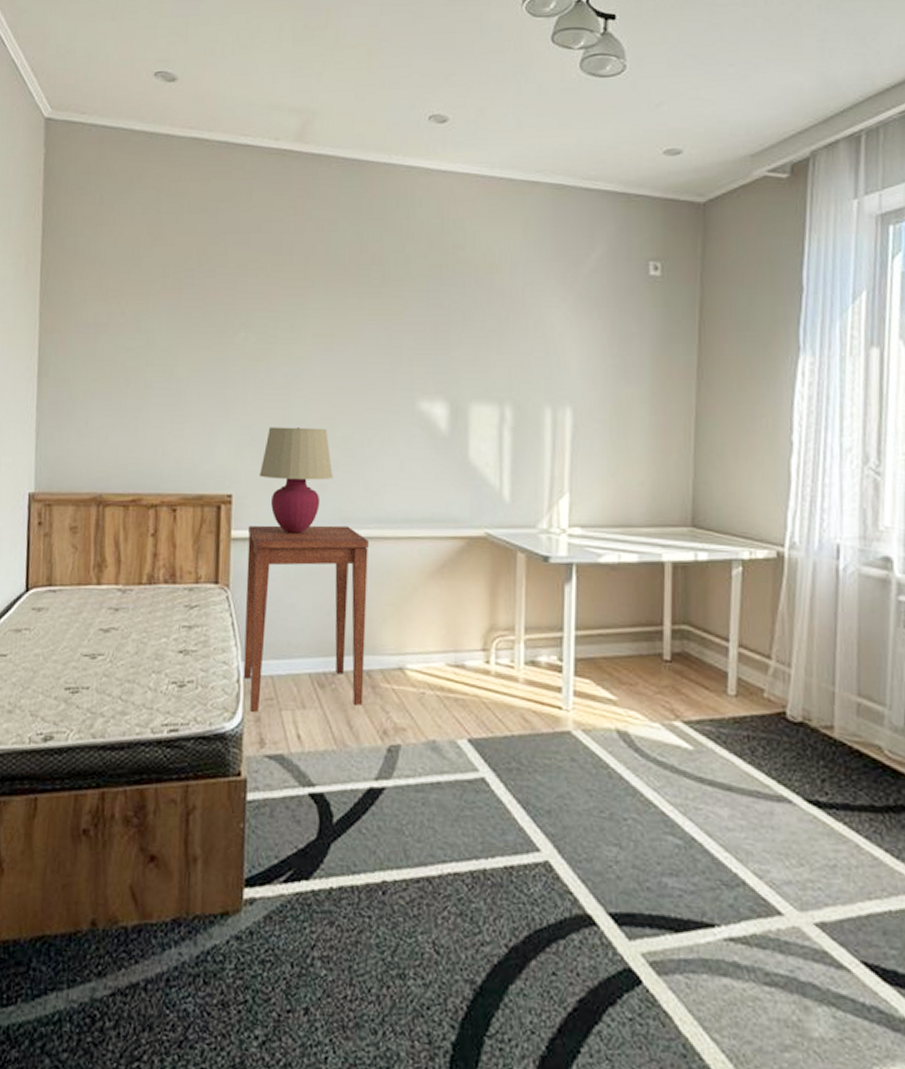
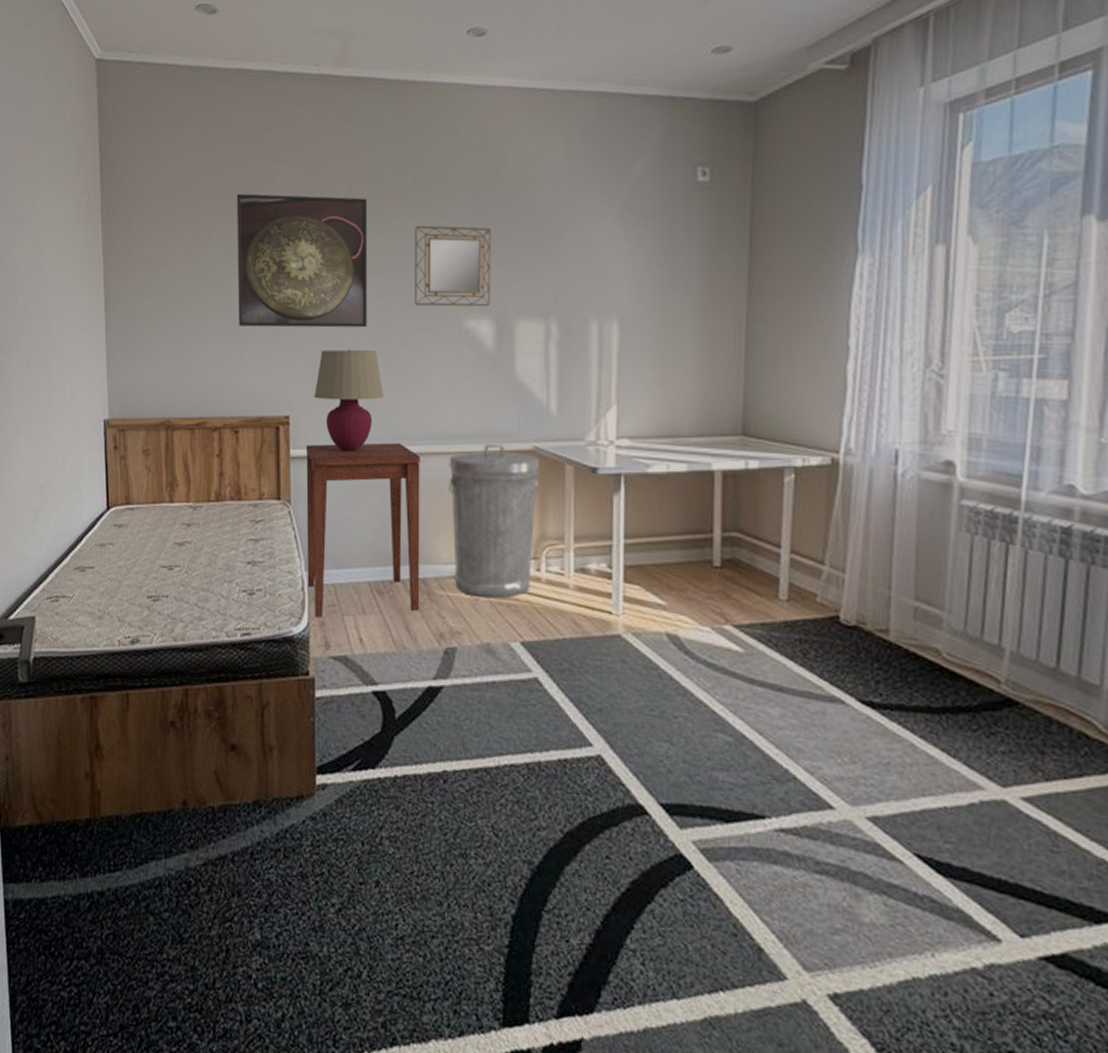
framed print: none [182,262,324,406] -> present [236,193,368,328]
home mirror: none [368,304,449,389] -> present [415,225,492,307]
trash can: none [397,530,492,693] -> present [449,444,540,599]

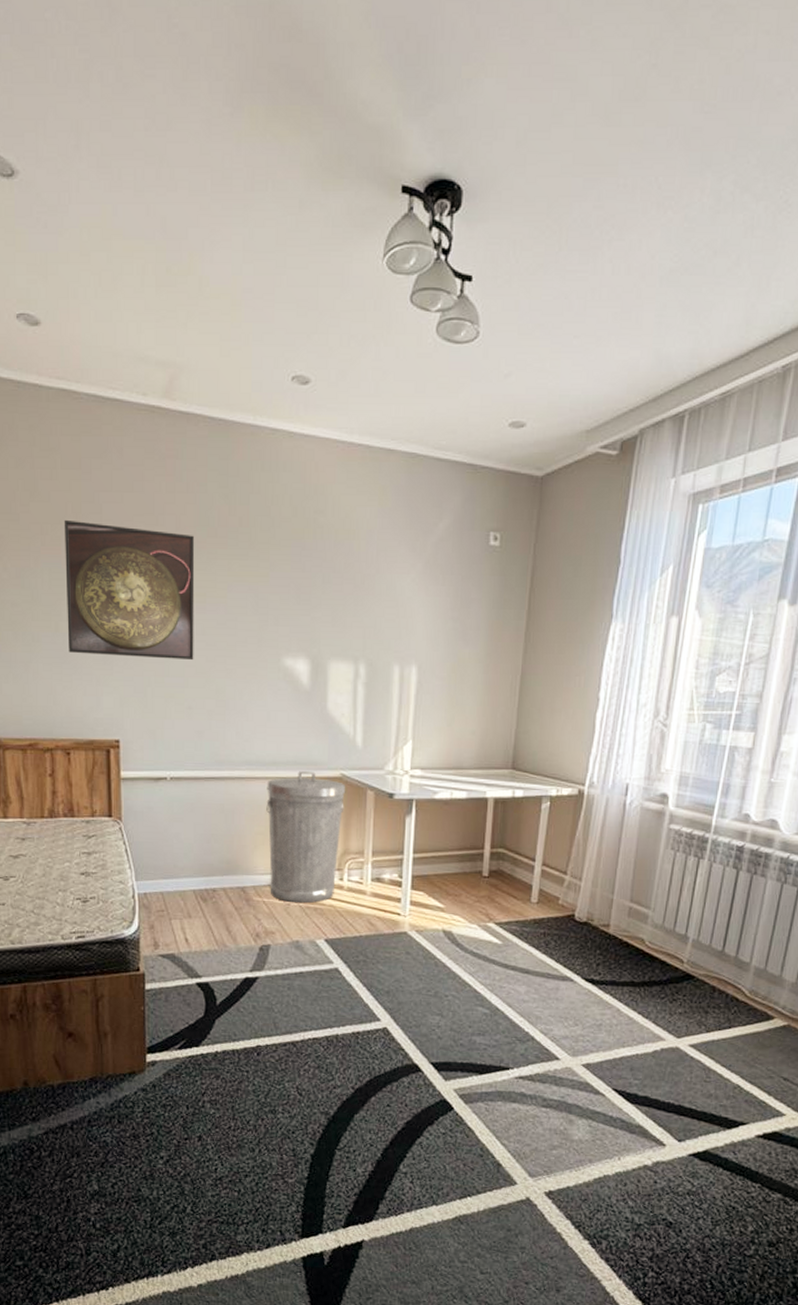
side table: present [305,443,420,618] -> none [135,767,241,922]
table lamp: present [313,349,384,451] -> none [143,679,209,774]
home mirror: present [415,225,492,307] -> none [238,566,310,647]

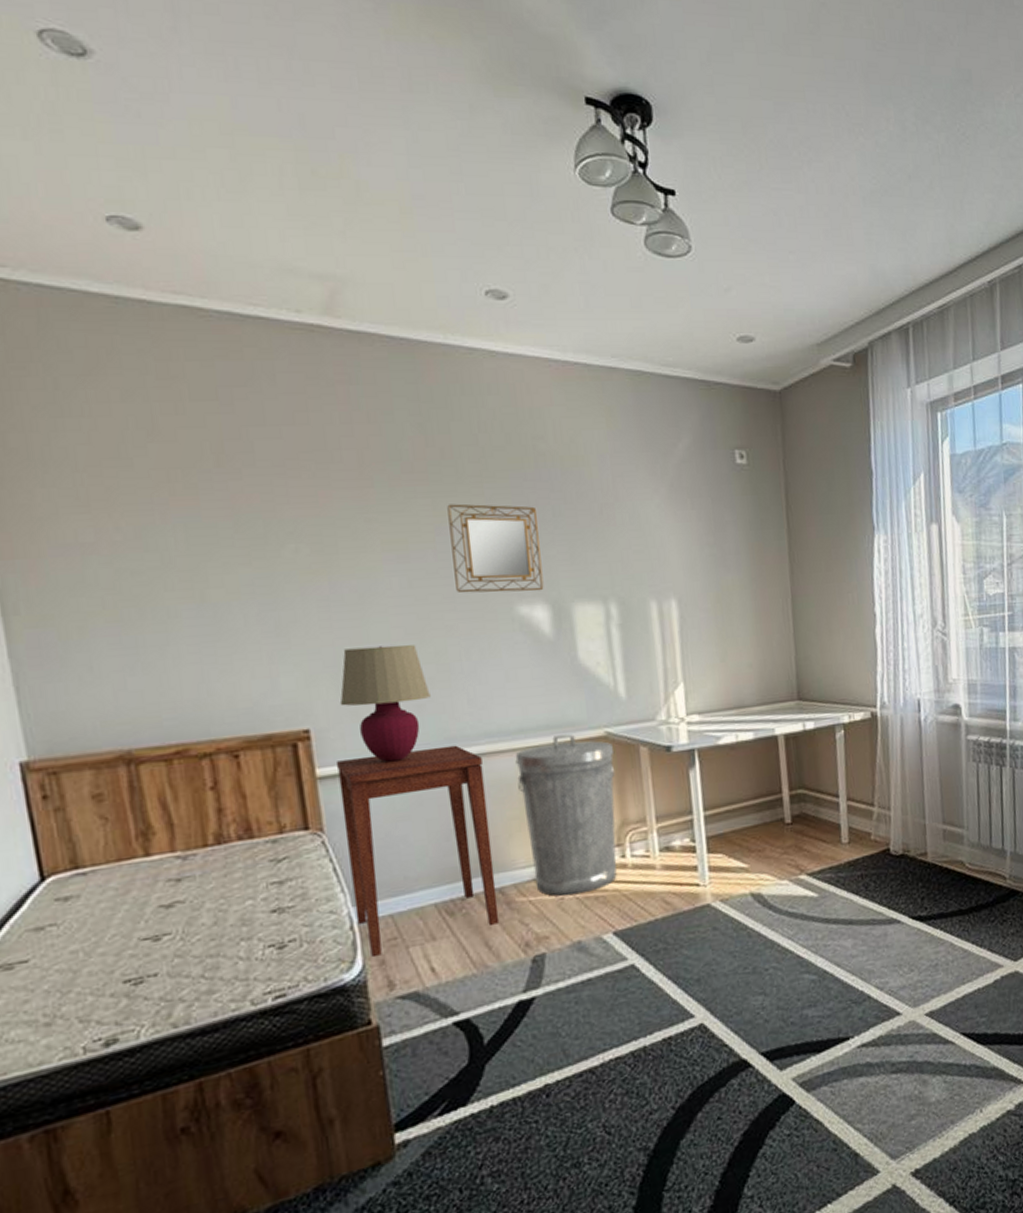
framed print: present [64,519,195,661] -> none [200,462,401,627]
side table: none [135,767,241,922] -> present [335,745,500,958]
table lamp: none [143,679,209,774] -> present [339,645,431,762]
home mirror: none [238,566,310,647] -> present [447,504,544,593]

